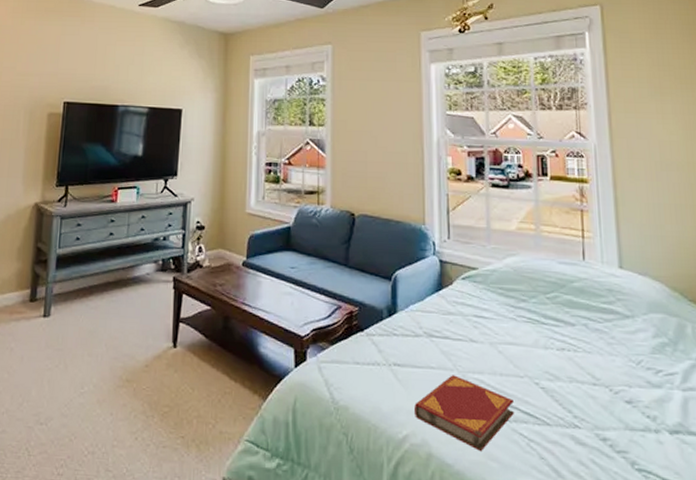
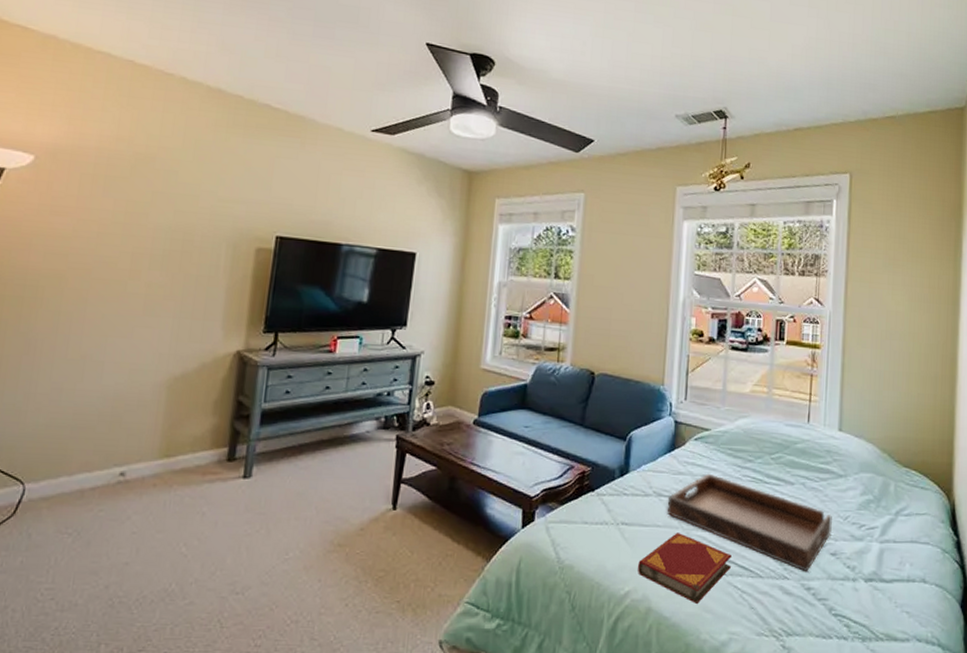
serving tray: none [439,313,624,421] -> present [666,473,832,572]

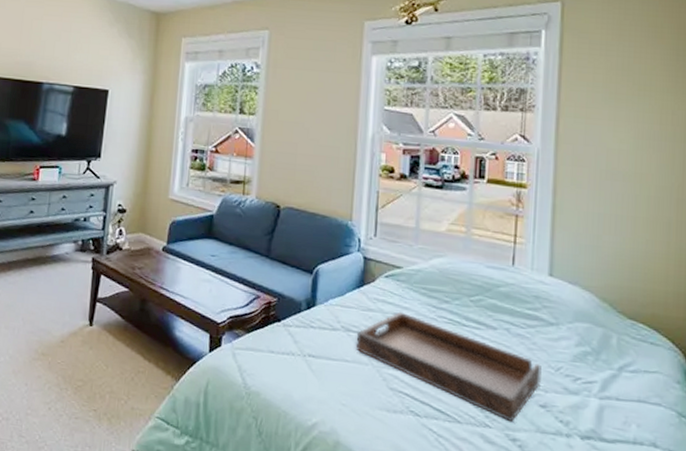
hardback book: present [638,533,731,604] -> none [325,369,426,442]

